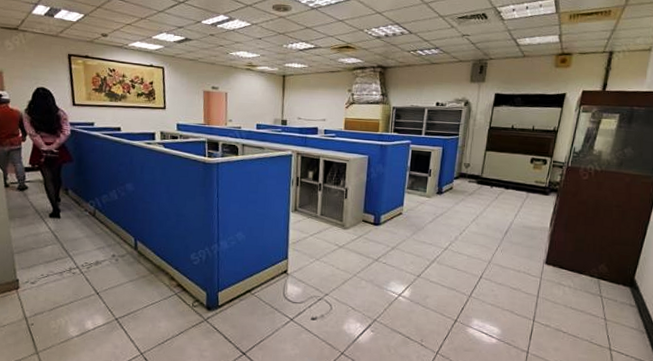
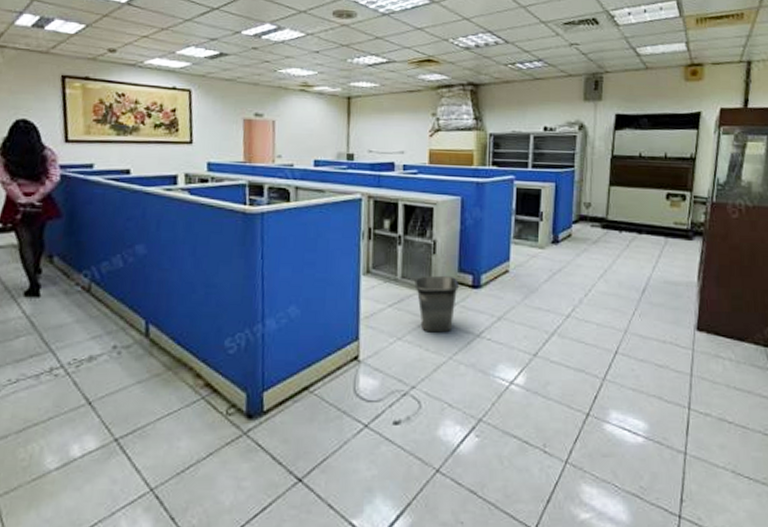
waste bin: none [330,214,363,257] -> present [414,275,459,333]

